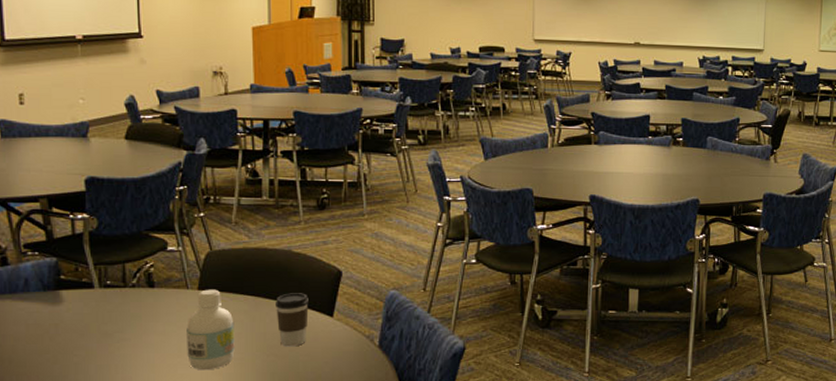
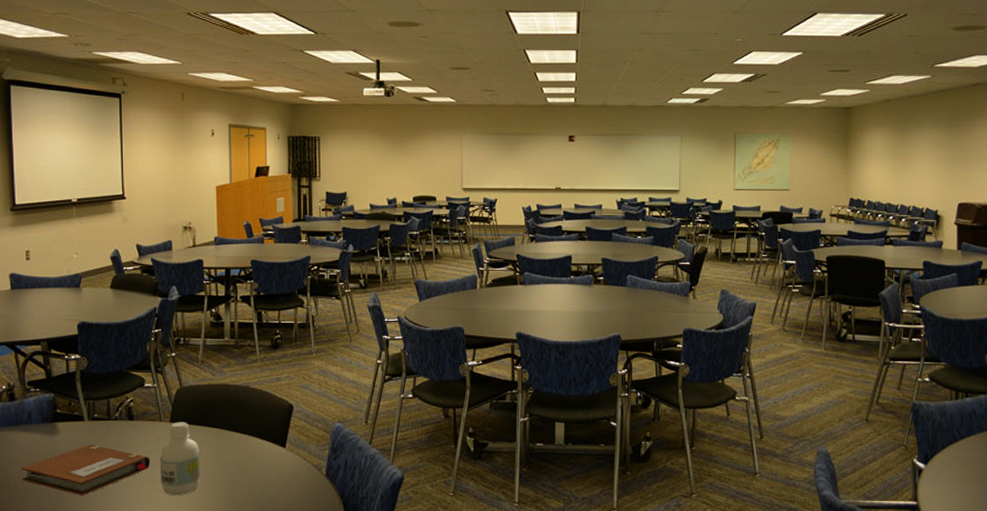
notebook: none [17,314,175,372] -> present [21,444,151,496]
coffee cup: present [276,293,309,347] -> none [236,425,264,475]

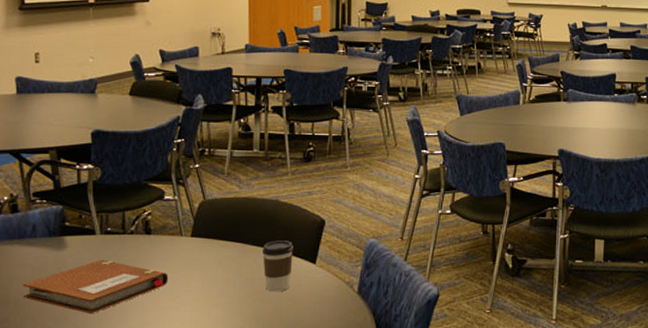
bottle: present [160,422,201,496] -> none [179,236,224,314]
coffee cup: none [236,425,264,475] -> present [262,240,293,292]

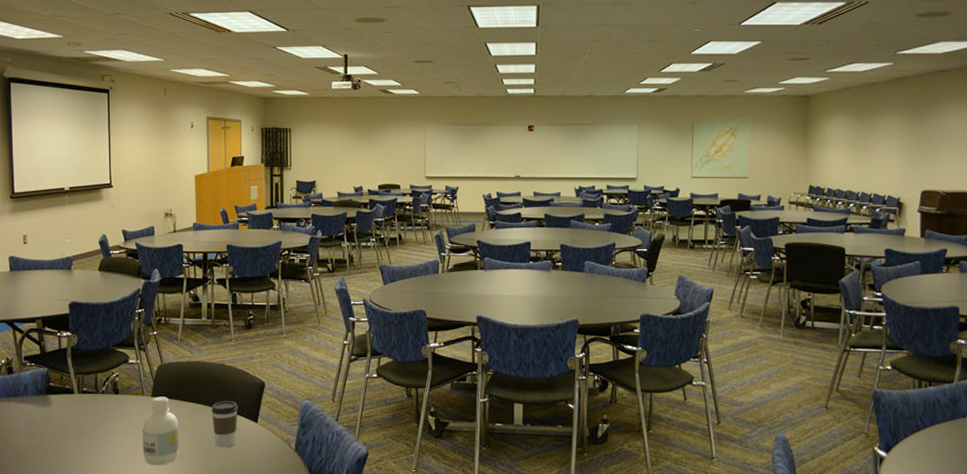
notebook: present [23,259,169,314] -> none [18,415,134,464]
bottle: none [179,236,224,314] -> present [143,396,179,466]

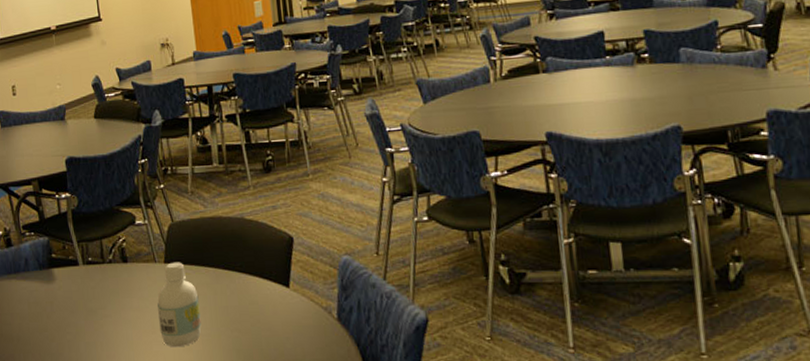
coffee cup: present [212,401,238,448] -> none [234,262,266,321]

